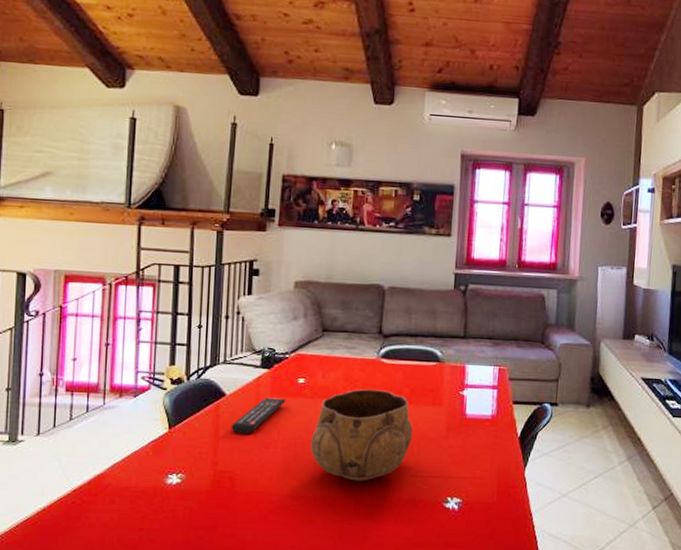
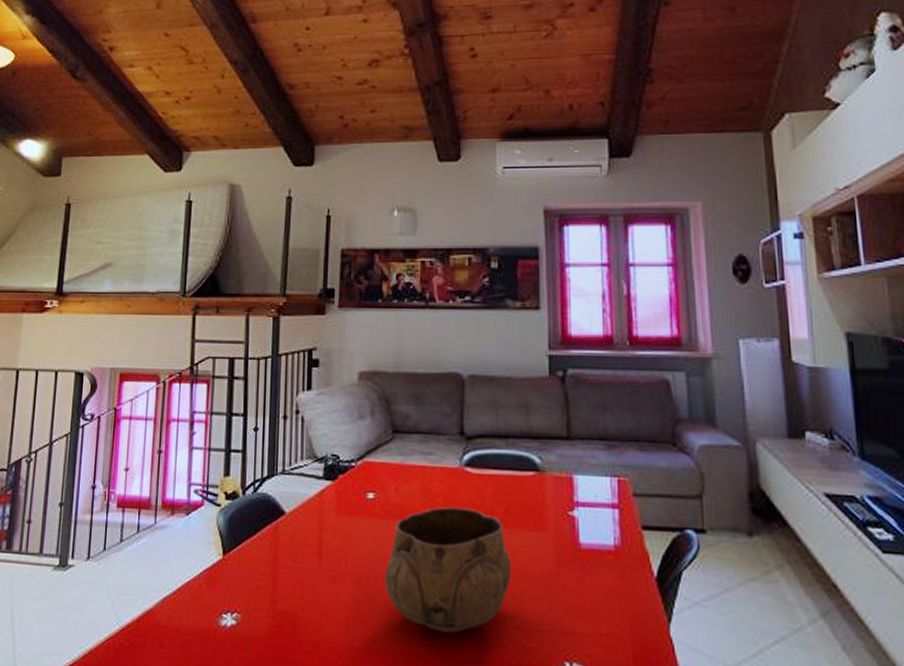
remote control: present [231,397,286,434] -> none [291,517,354,564]

